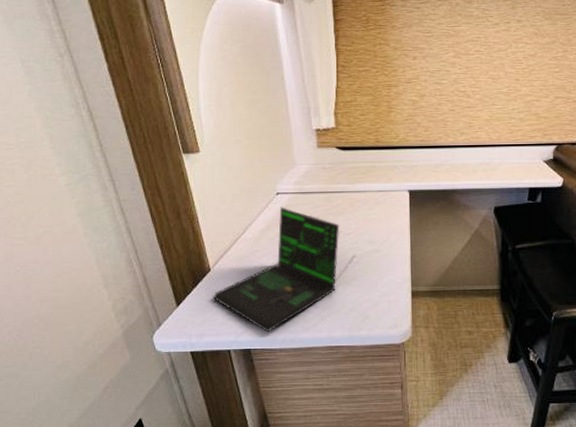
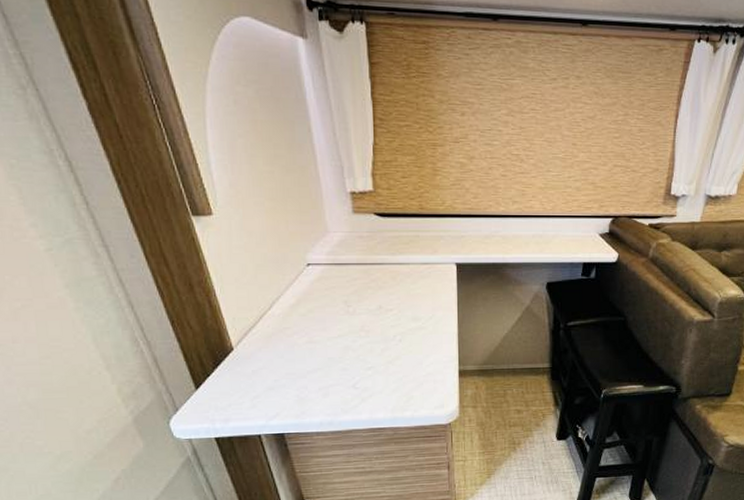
laptop: present [213,207,356,333] -> none [238,279,399,416]

